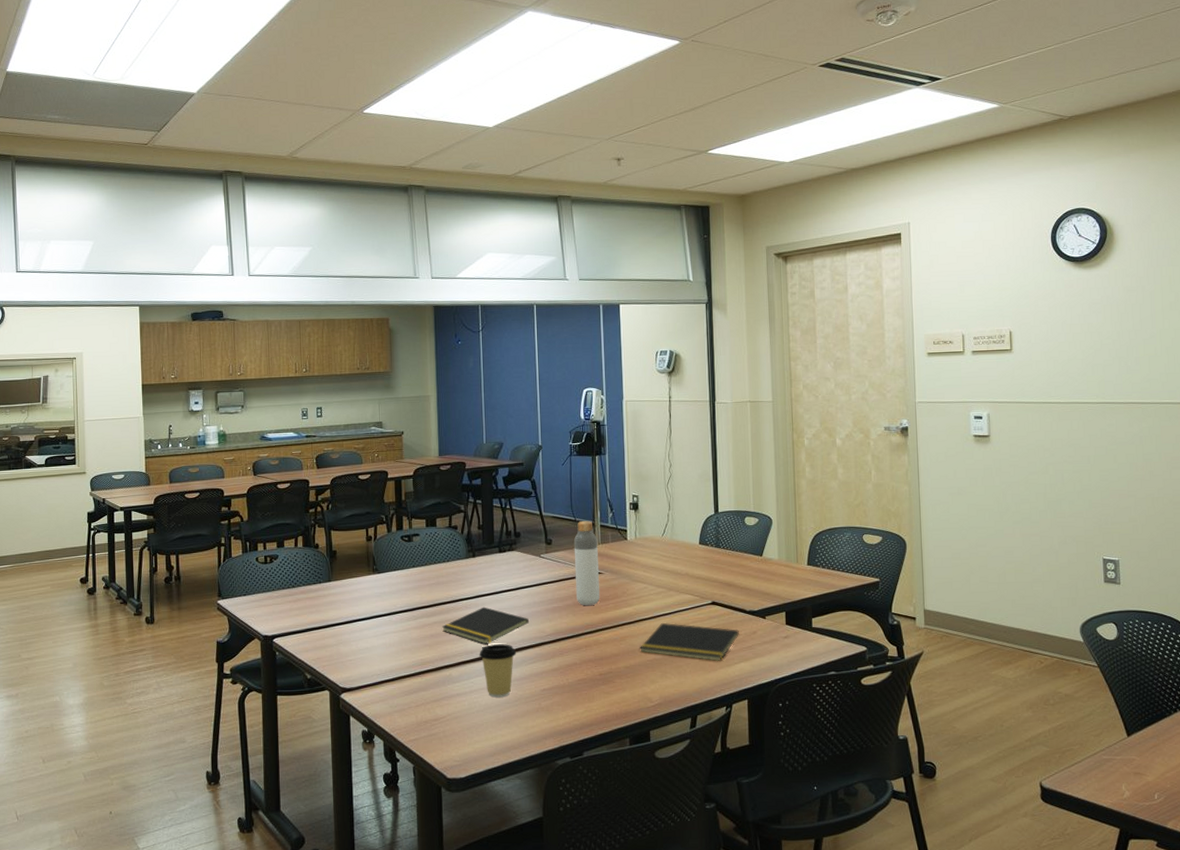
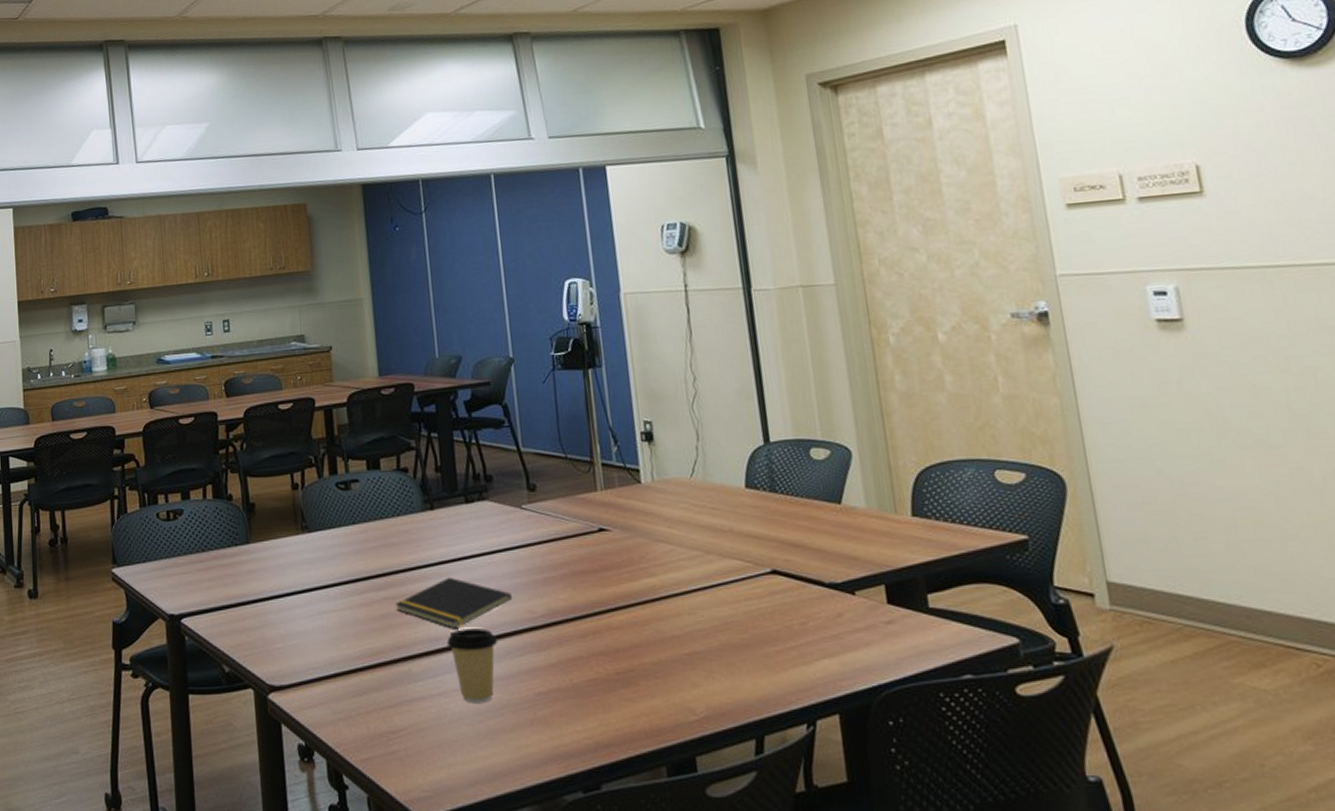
bottle: present [573,520,600,605] -> none [566,457,608,575]
notepad: present [639,622,740,661] -> none [670,599,819,656]

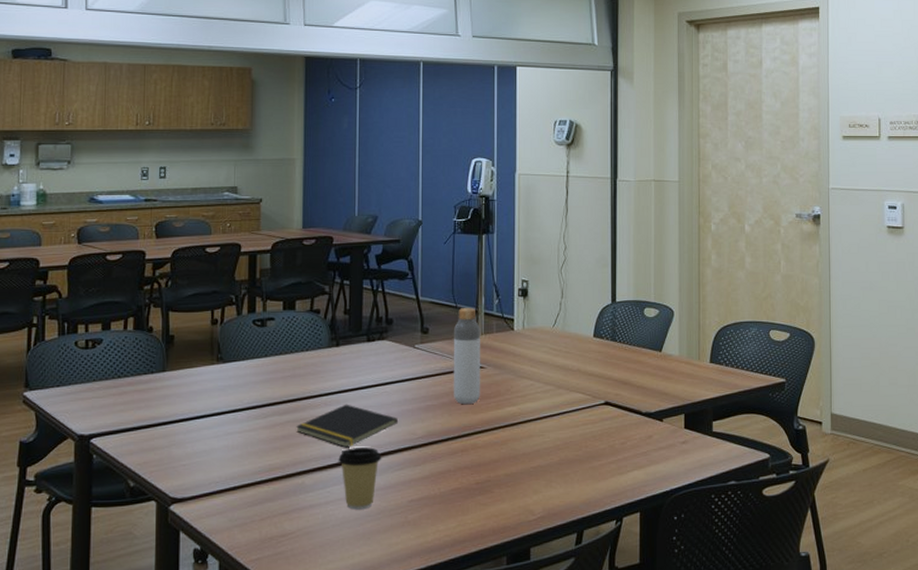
bottle: none [566,457,608,575] -> present [453,307,480,404]

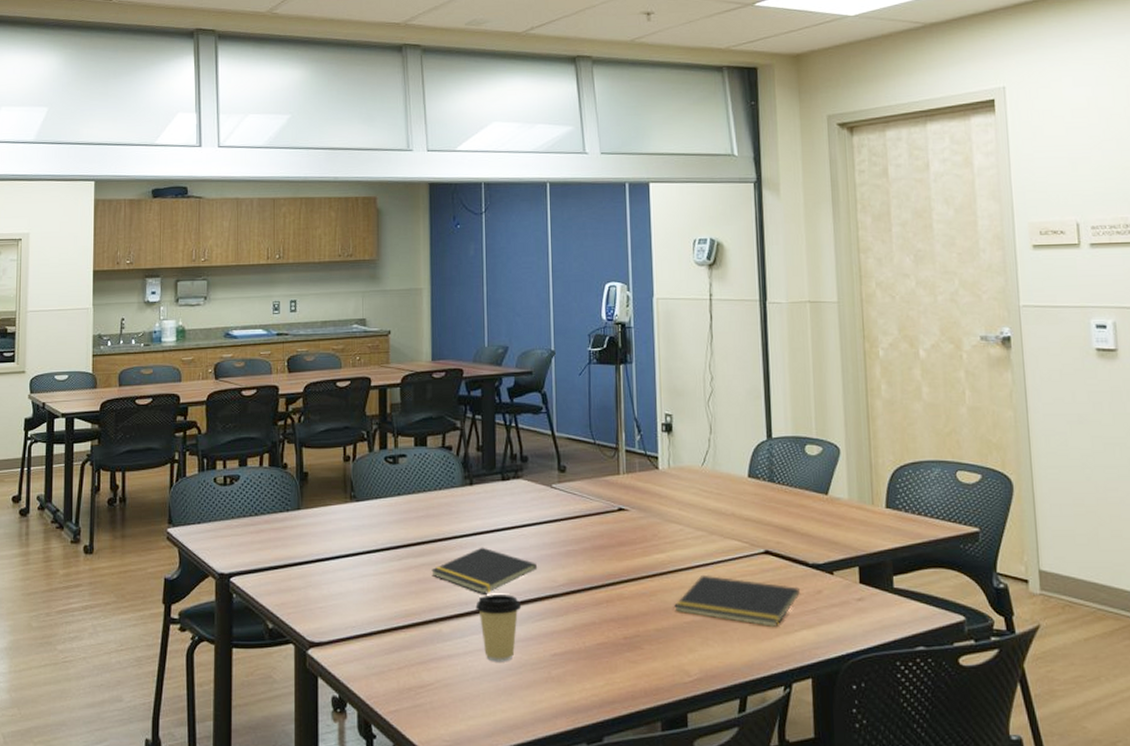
bottle: present [453,307,480,404] -> none [592,443,624,549]
notepad: none [522,424,635,469] -> present [673,574,801,627]

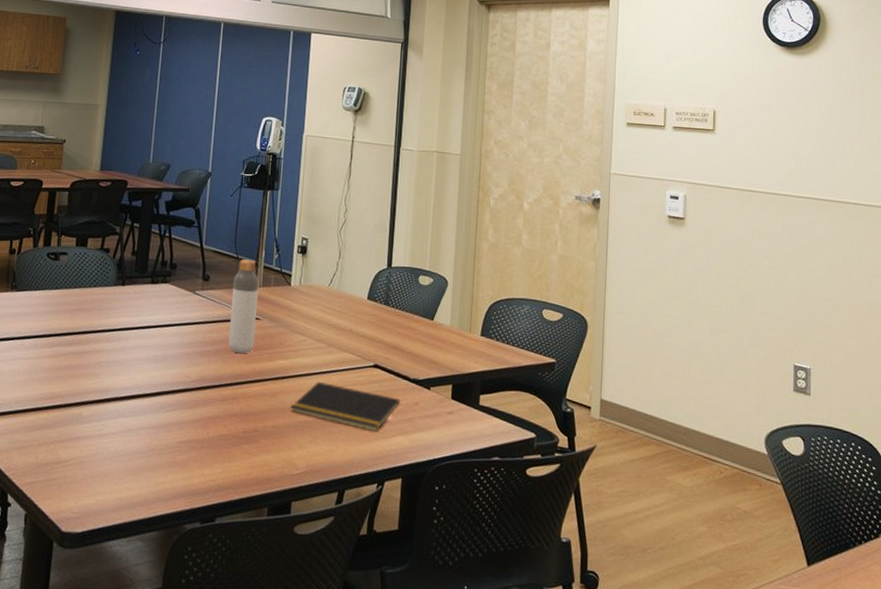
notepad: present [431,547,537,594] -> none [78,341,174,384]
coffee cup: present [475,594,522,662] -> none [114,384,156,446]
bottle: none [592,443,624,549] -> present [228,259,259,353]

